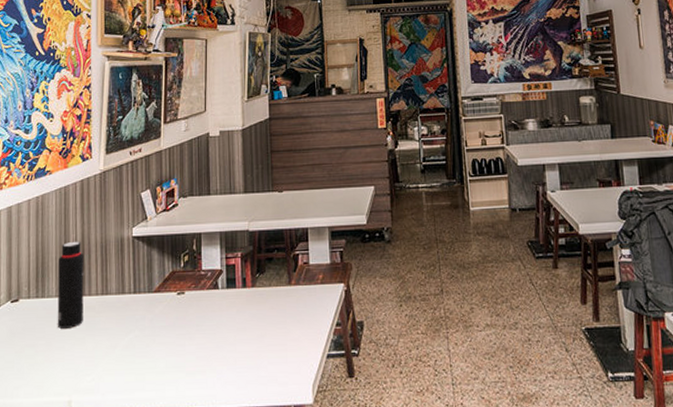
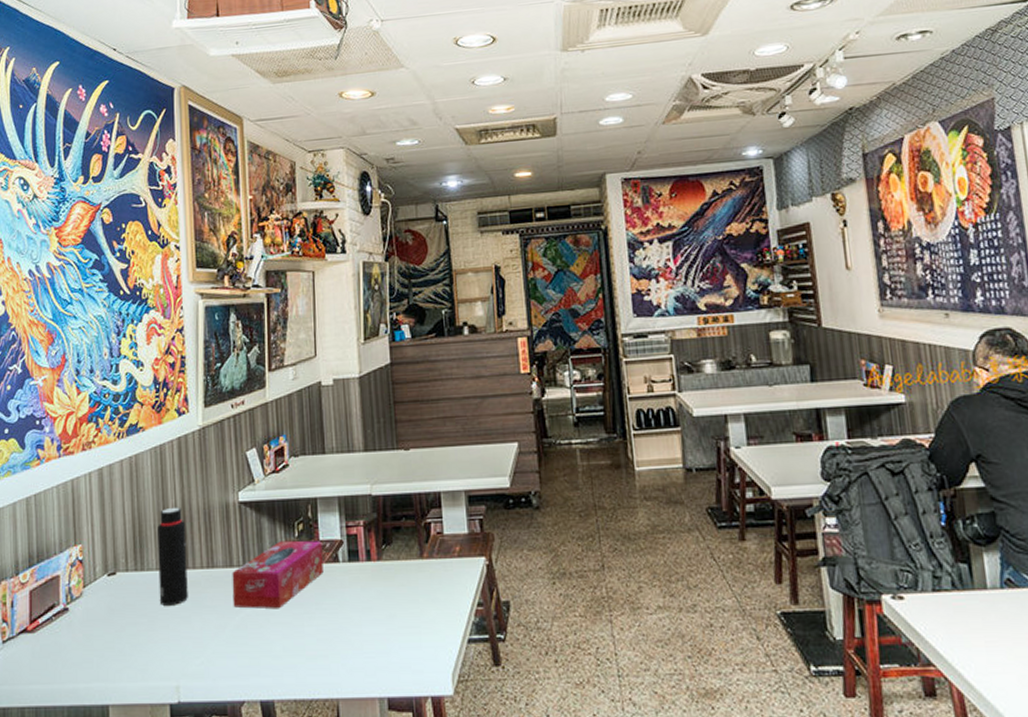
tissue box: none [123,270,205,331] -> present [232,540,324,609]

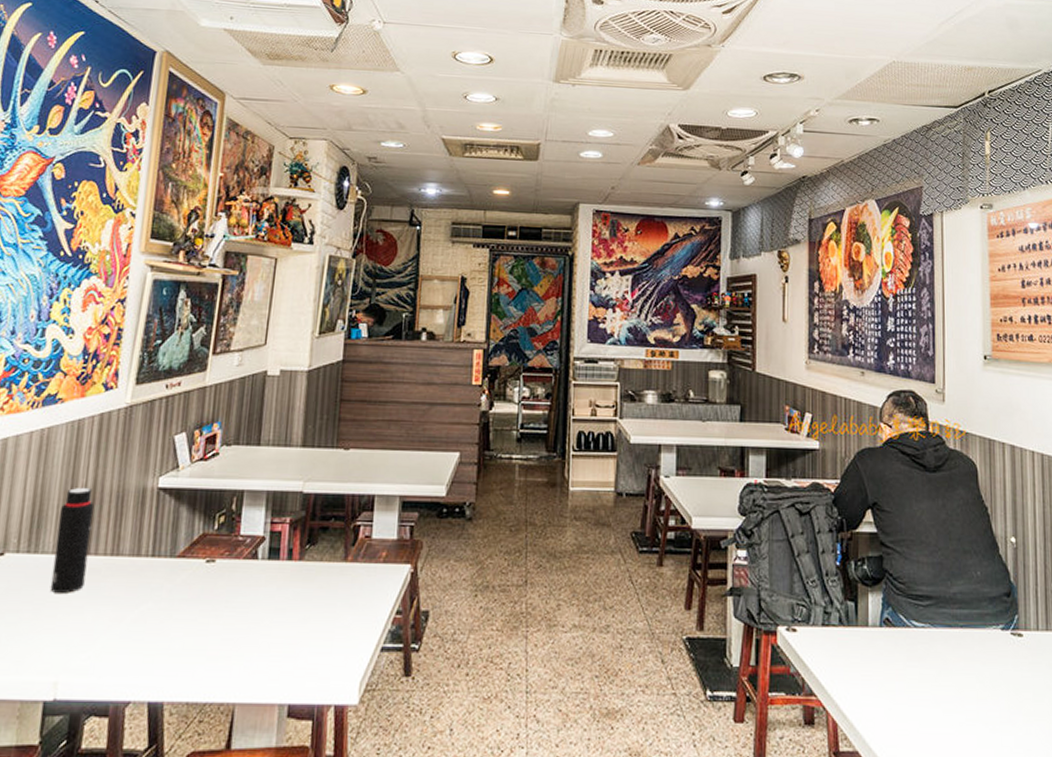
tissue box: present [232,540,324,609] -> none [133,532,243,605]

